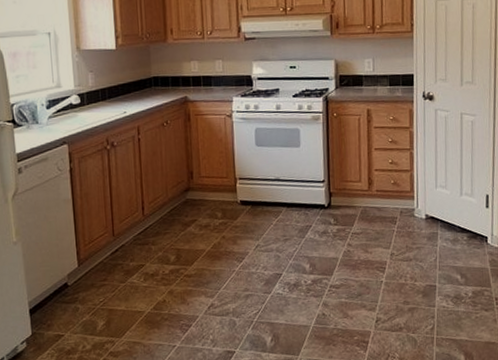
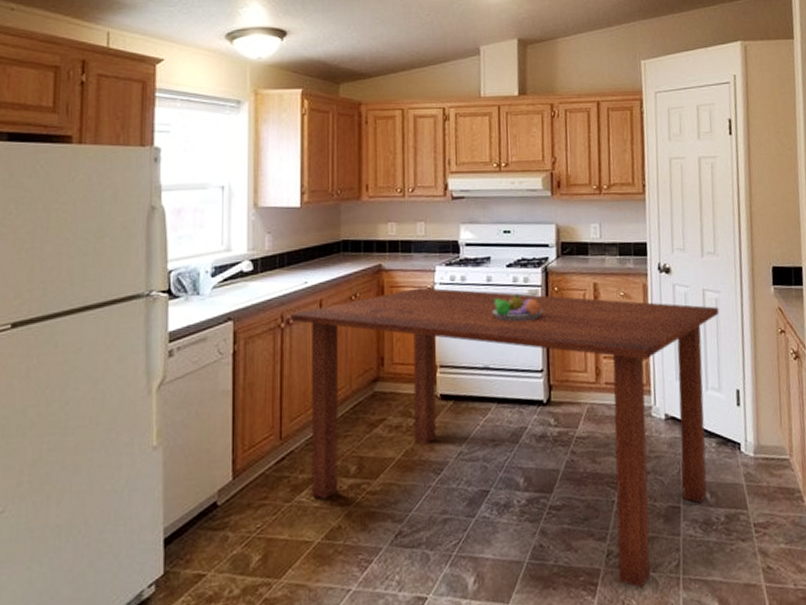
dining table: none [113,115,475,345] -> present [290,287,720,588]
fruit bowl: none [281,119,325,142] -> present [491,293,543,321]

